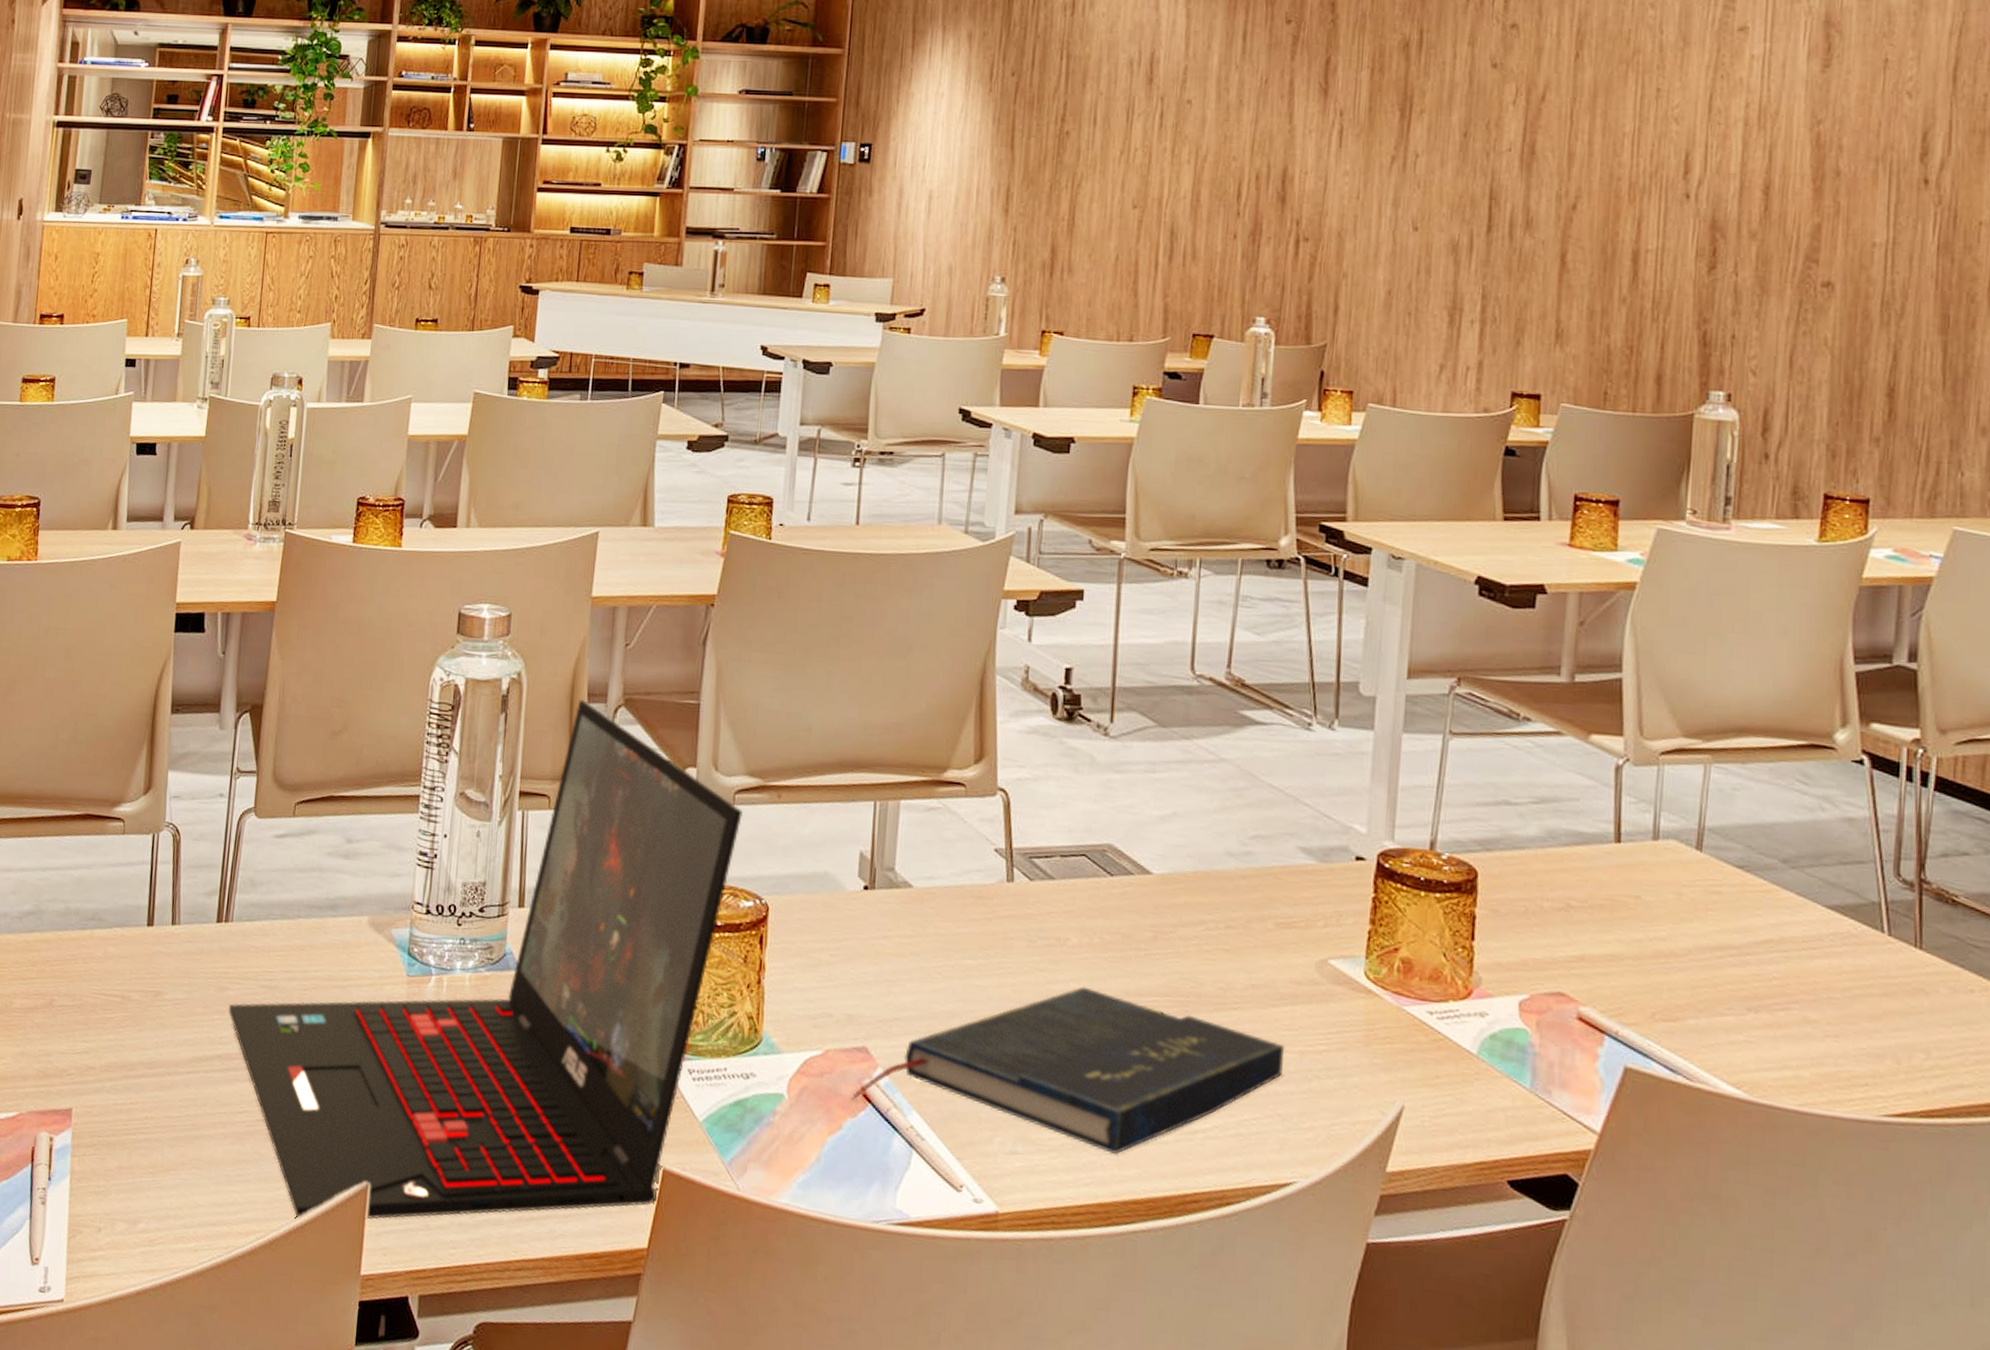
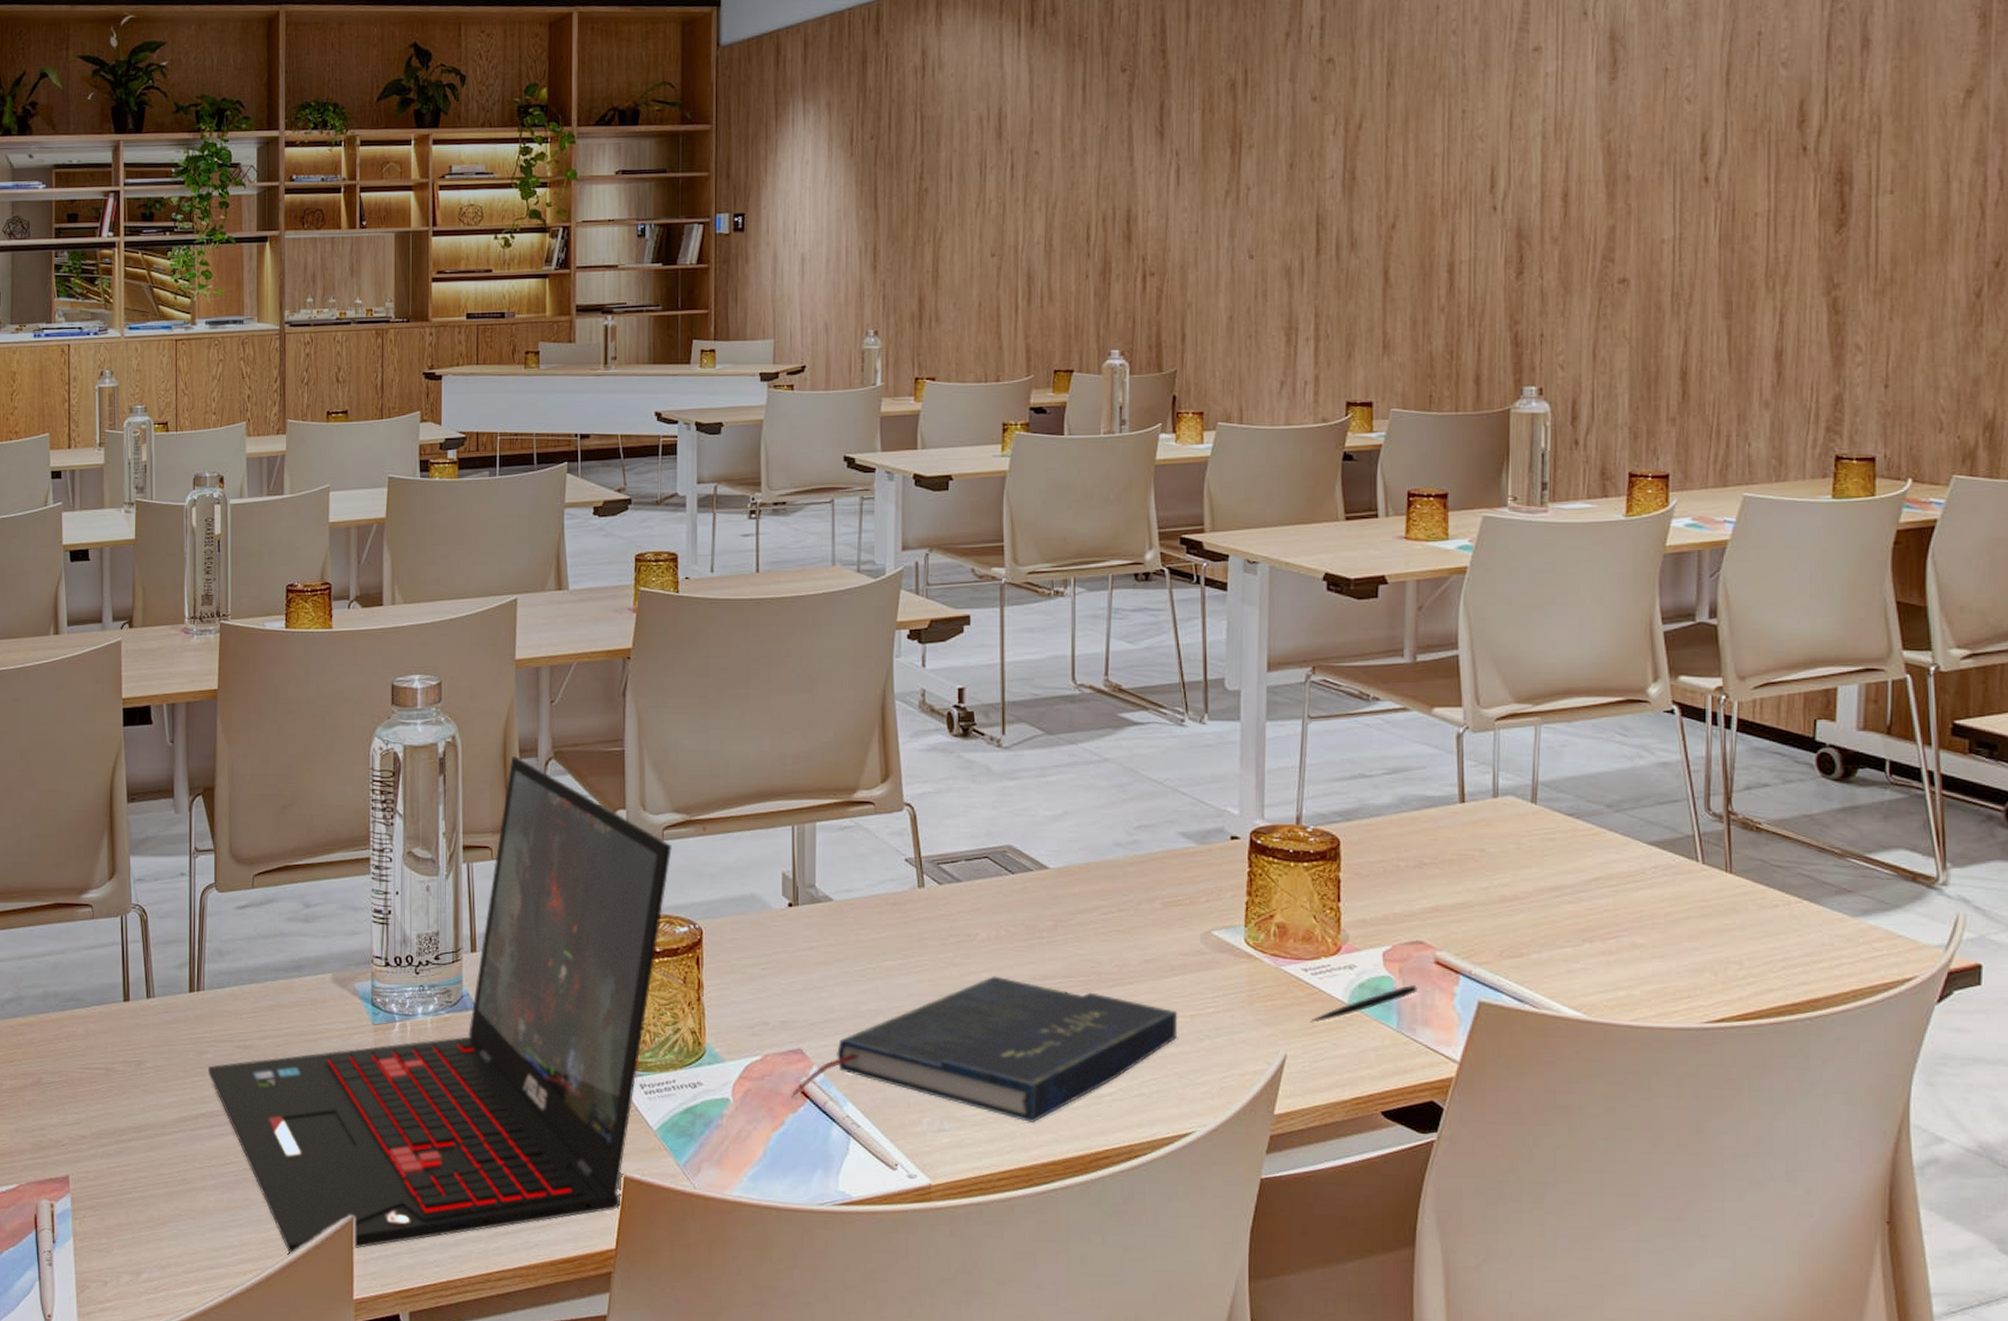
pen: none [1432,1041,1556,1074] -> present [1310,985,1417,1023]

